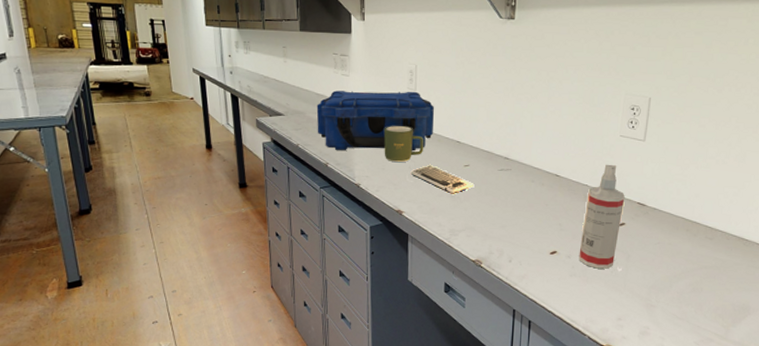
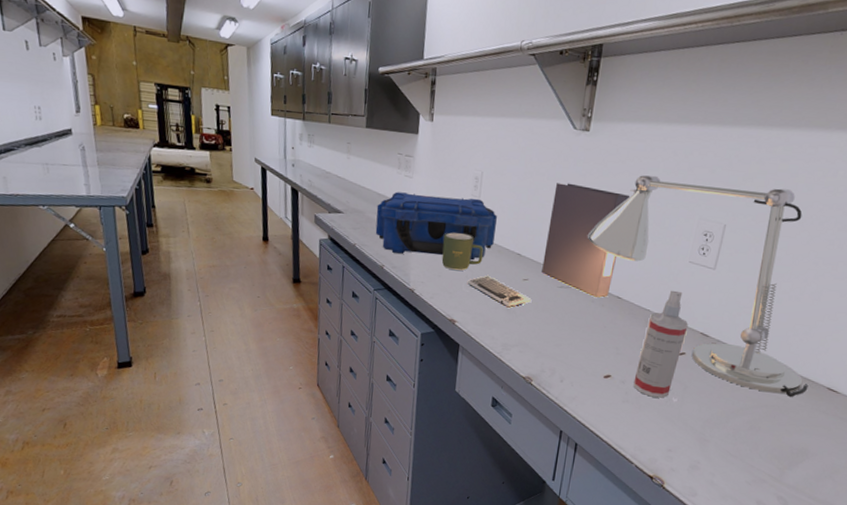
binder: none [481,70,559,177] -> present [542,183,631,298]
desk lamp: none [521,56,743,256] -> present [587,175,808,397]

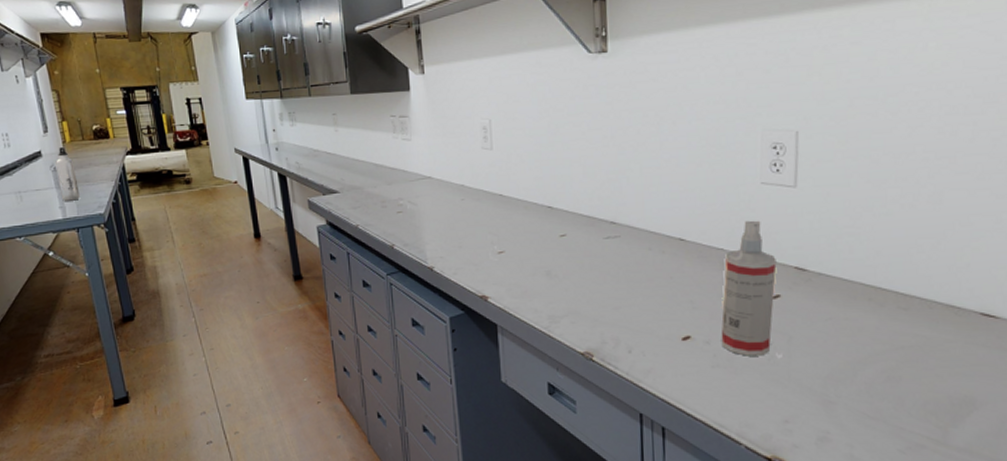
water bottle: none [84,128,105,181] -> present [56,146,80,201]
toolbox: present [375,191,497,261] -> none [376,151,517,228]
mug: present [441,232,483,271] -> none [457,193,507,238]
keyboard: present [467,276,531,308] -> none [494,238,574,272]
binder: present [542,183,631,298] -> none [578,114,672,243]
desk lamp: present [587,175,808,397] -> none [627,76,954,331]

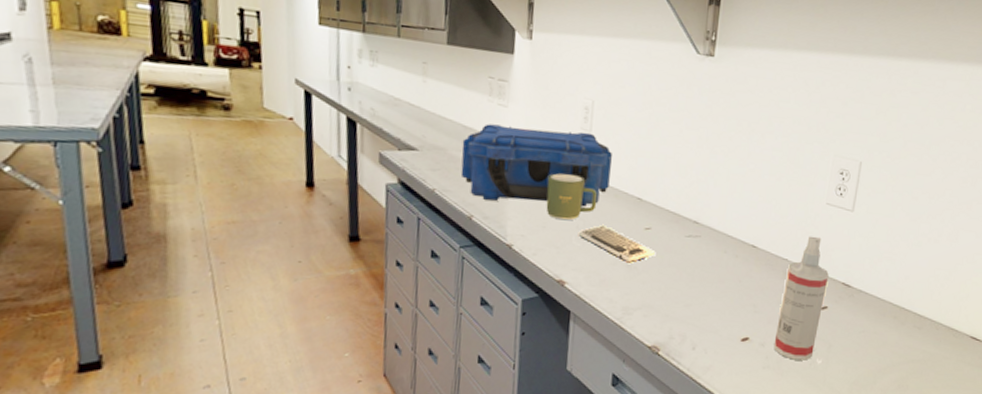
water bottle: present [56,146,80,201] -> none [31,32,65,106]
toolbox: none [376,151,517,228] -> present [460,123,612,207]
mug: none [457,193,507,238] -> present [546,173,597,221]
keyboard: none [494,238,574,272] -> present [578,225,655,263]

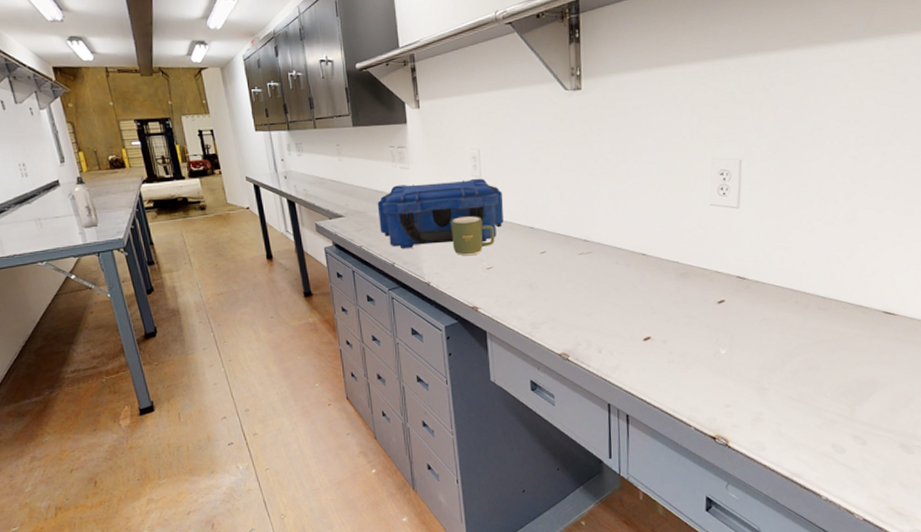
water bottle: none [31,32,65,106] -> present [74,175,99,227]
keyboard: present [578,225,655,263] -> none [483,255,552,284]
spray bottle: present [774,236,829,361] -> none [675,236,722,353]

